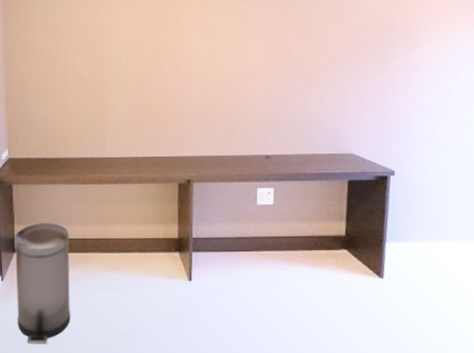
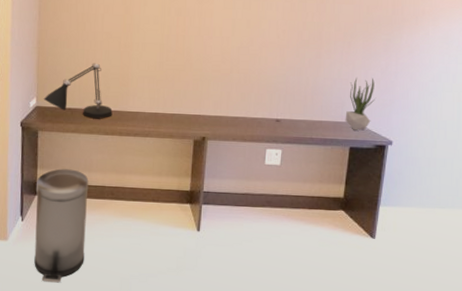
desk lamp: none [15,108,89,168] -> present [43,63,113,119]
potted plant: none [340,103,372,162] -> present [345,77,375,131]

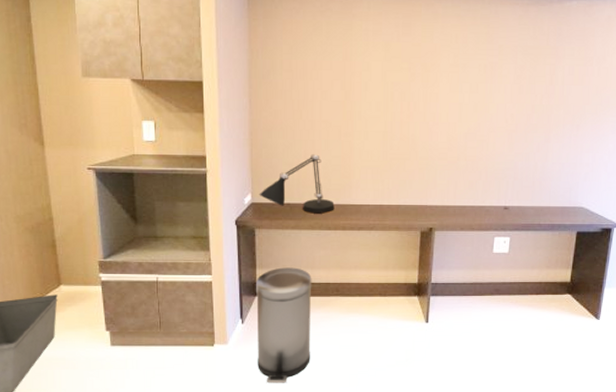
potted plant: present [345,77,375,131] -> none [572,160,602,215]

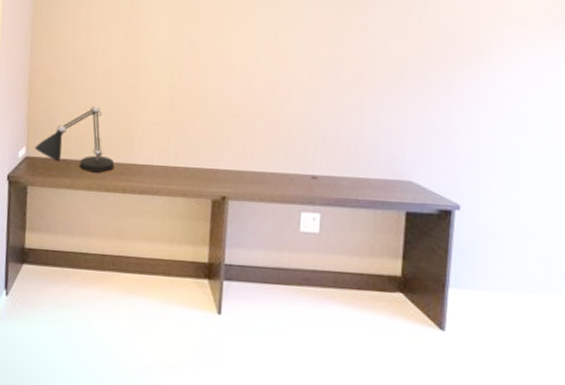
pedal bin: present [256,267,312,384] -> none [19,232,86,375]

